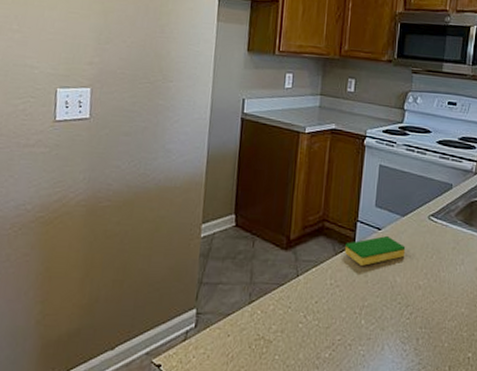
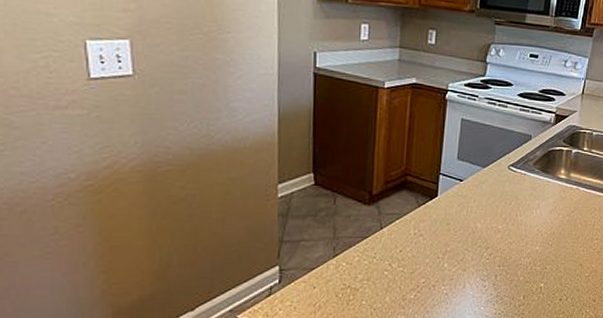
dish sponge: present [345,235,406,266] -> none [428,186,486,215]

